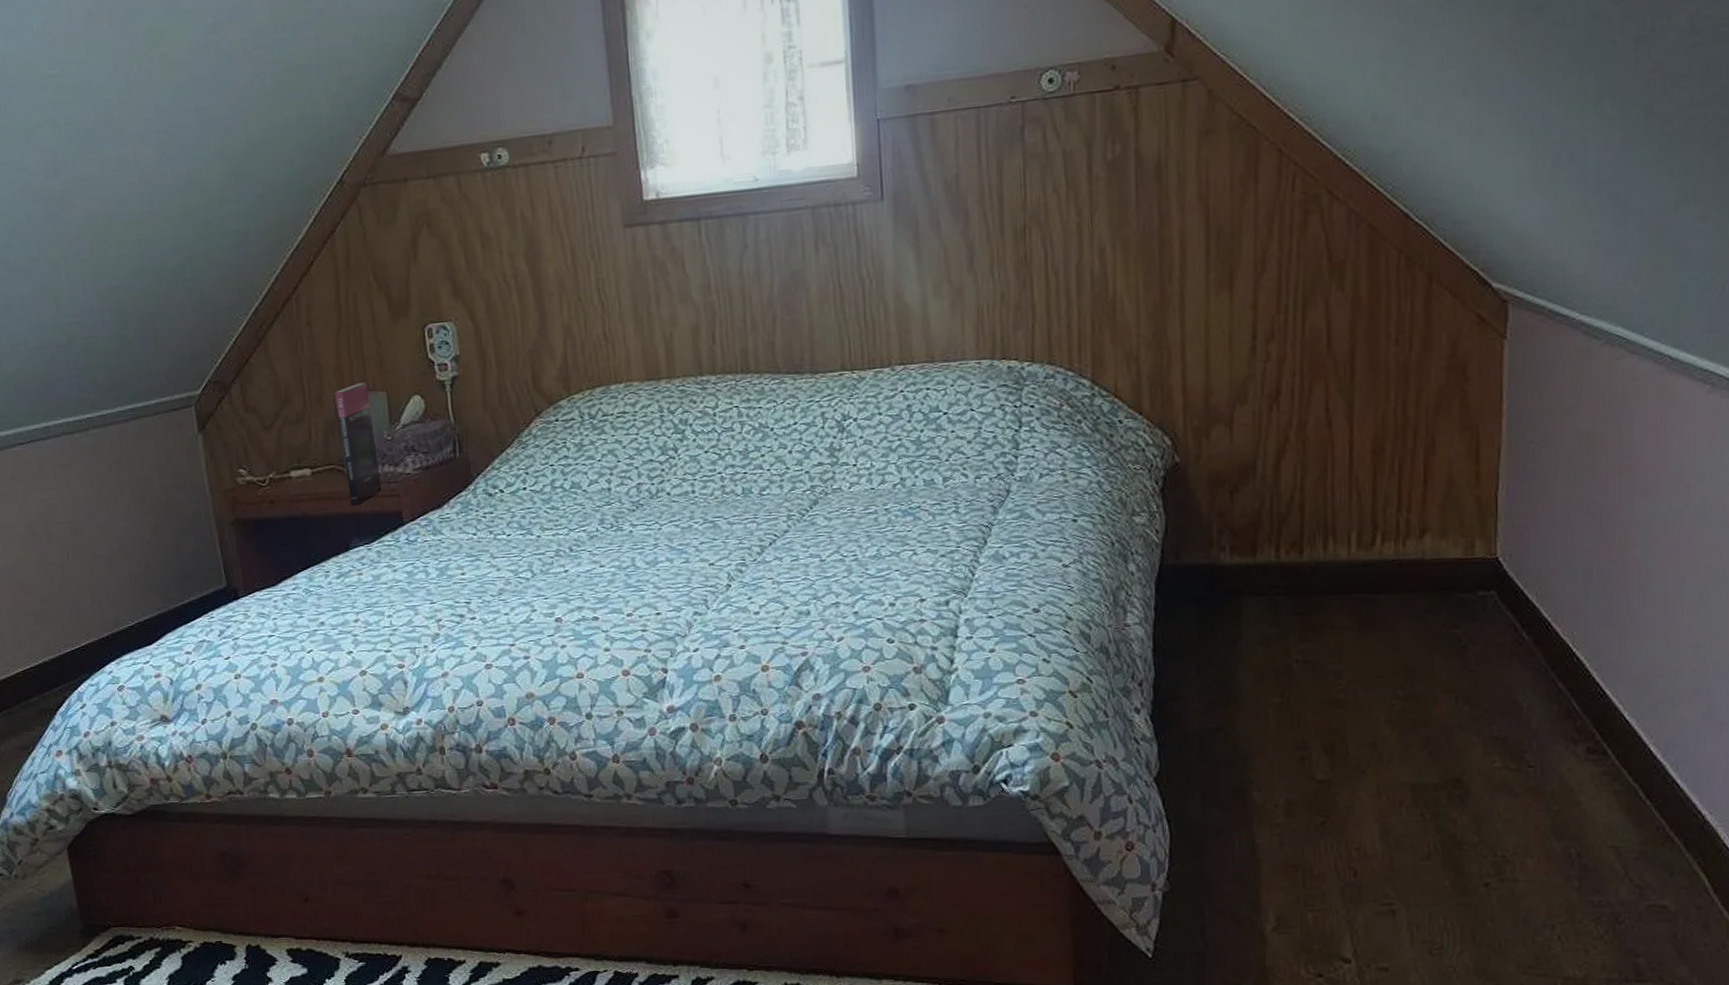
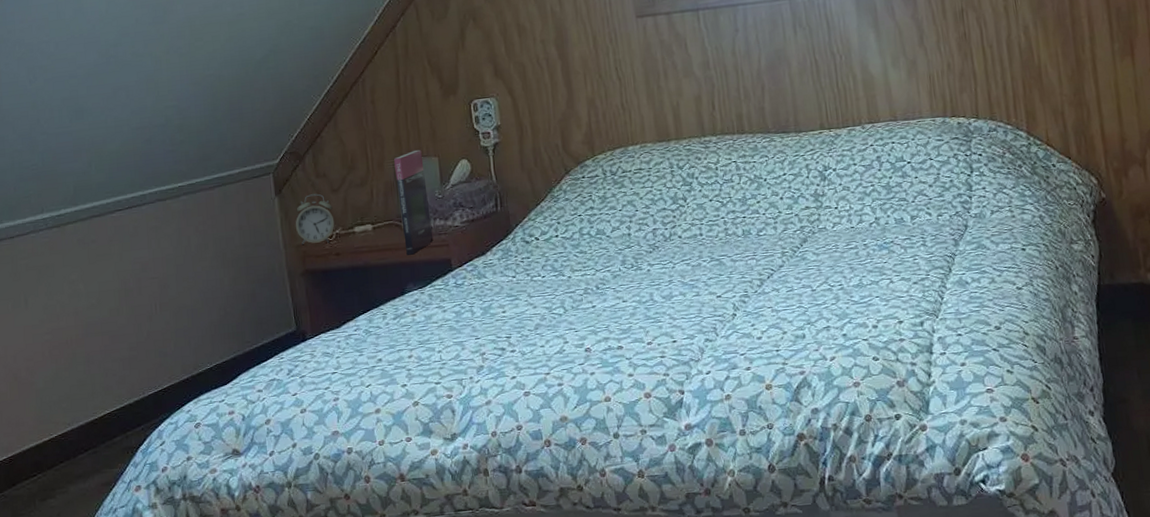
alarm clock: none [222,431,268,489] -> present [295,193,335,244]

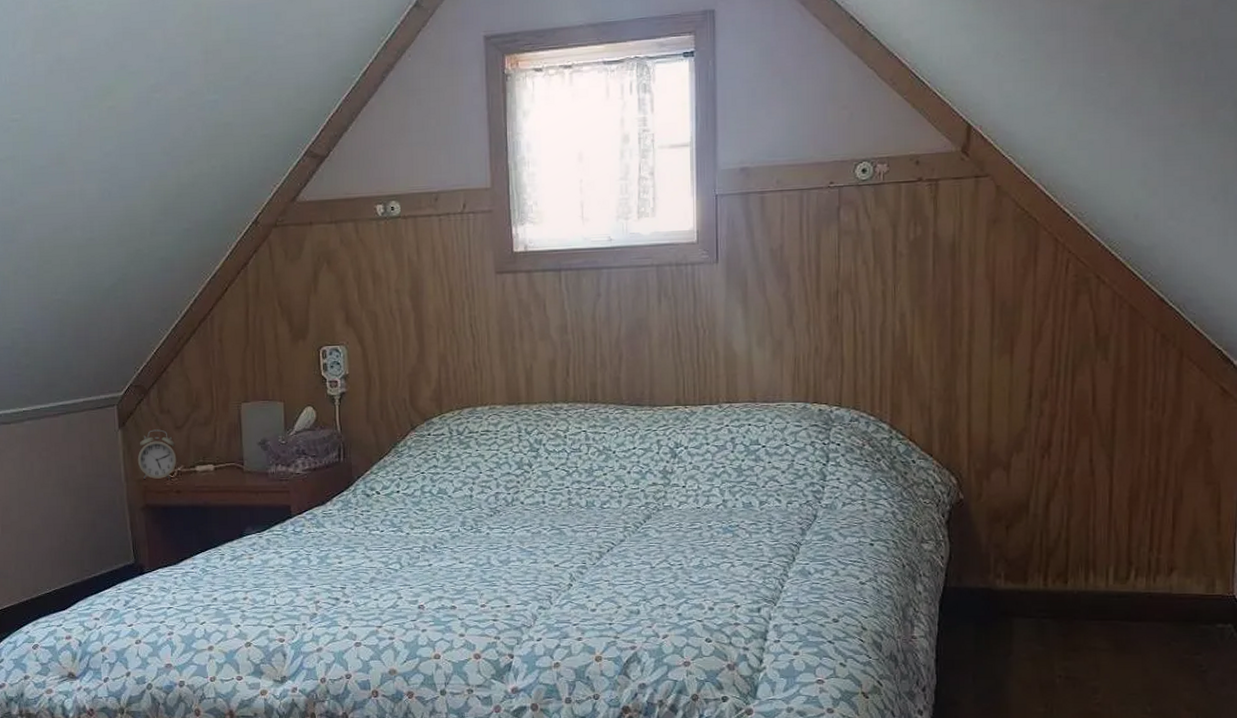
book: present [394,149,434,255] -> none [239,393,274,499]

